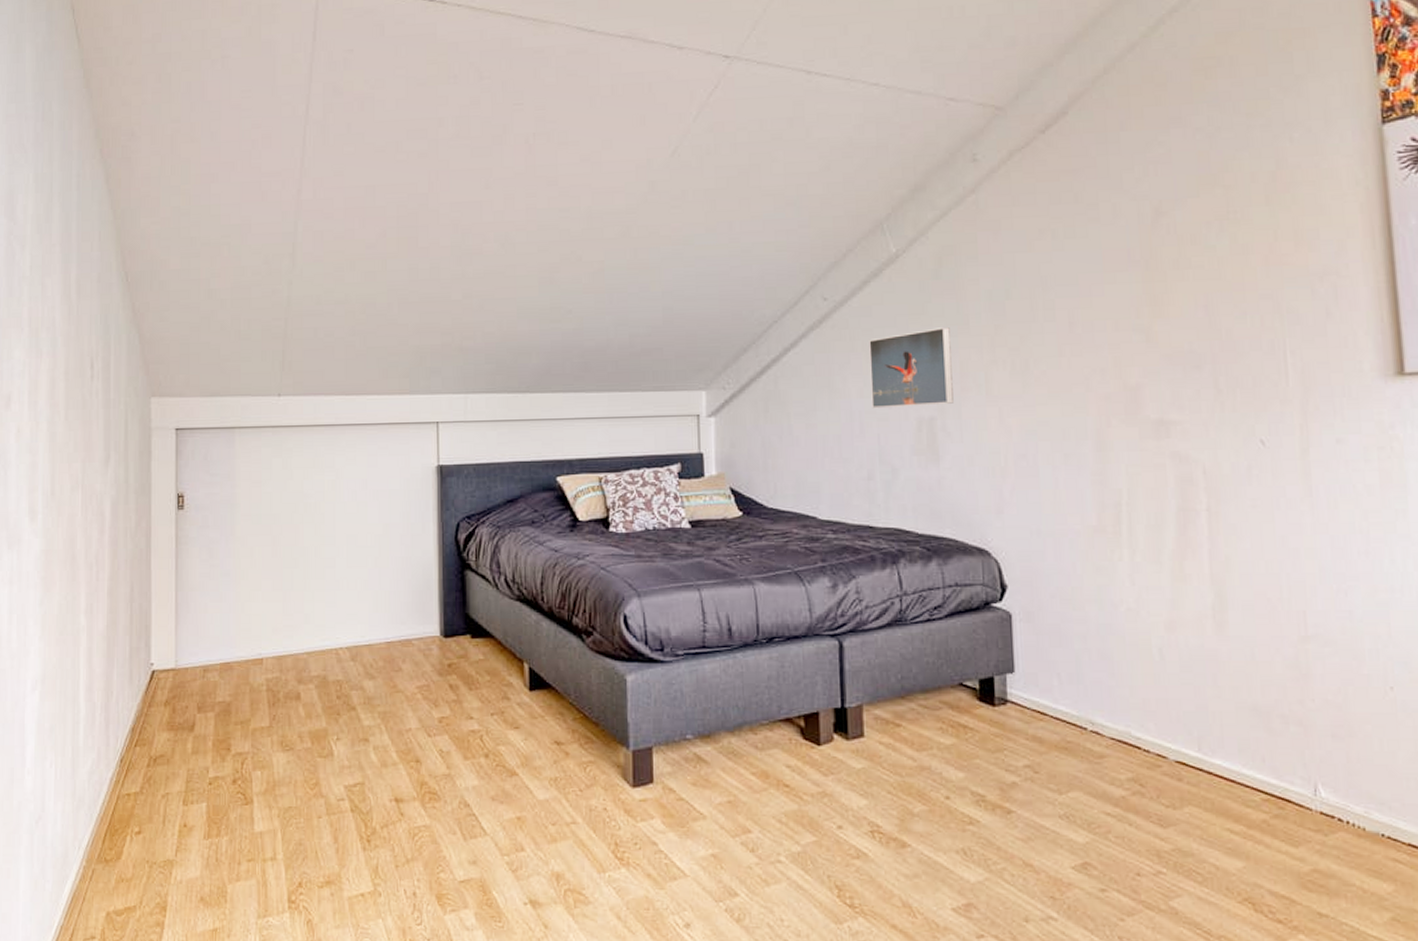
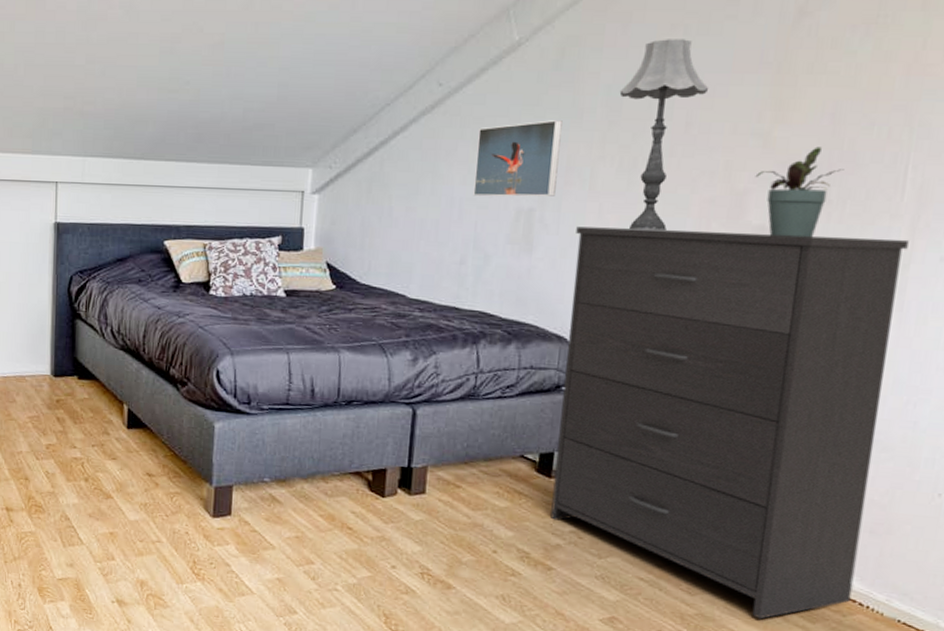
dresser: none [980,423,1329,849] -> present [550,226,909,619]
table lamp: none [1000,243,1085,433] -> present [619,39,709,232]
potted plant: none [1144,338,1227,430] -> present [755,147,844,238]

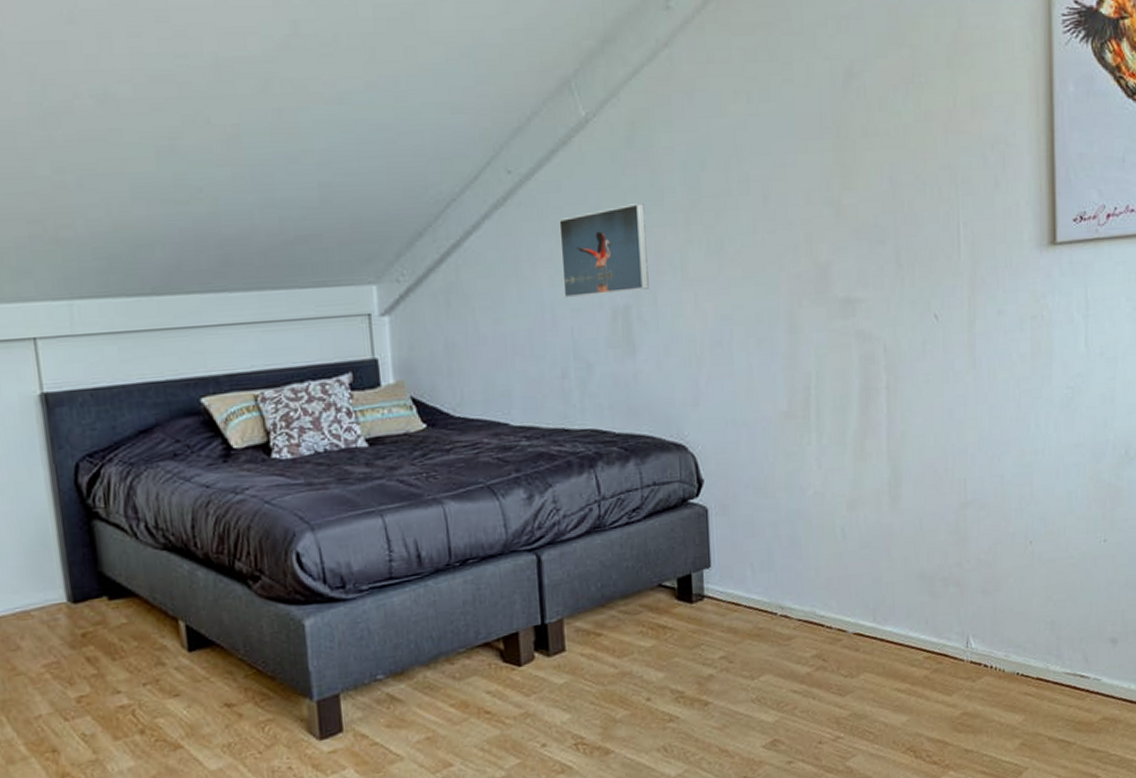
dresser: present [550,226,909,619] -> none [676,296,977,705]
table lamp: present [619,39,709,232] -> none [695,107,779,318]
potted plant: present [755,147,844,238] -> none [833,211,908,308]

